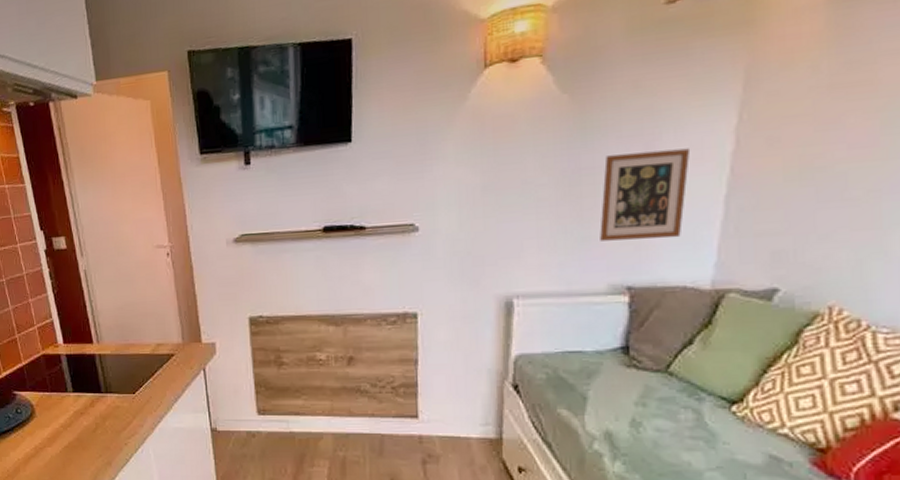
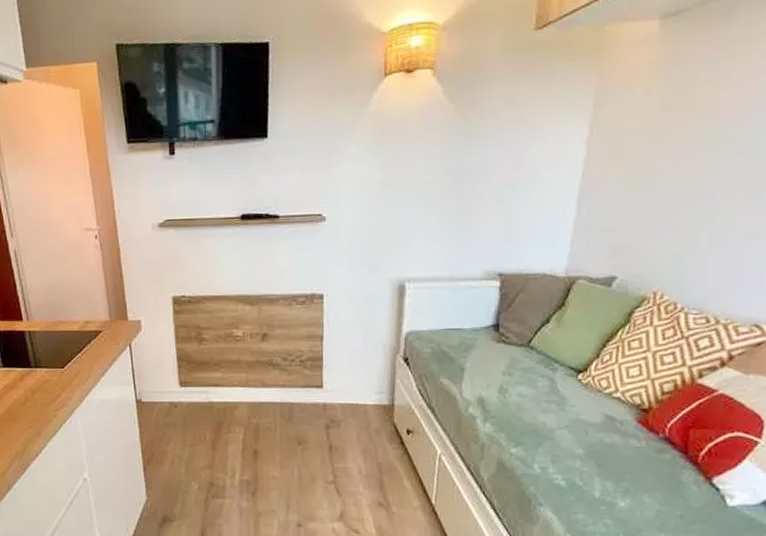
picture frame: present [600,148,691,241] -> none [478,155,552,234]

